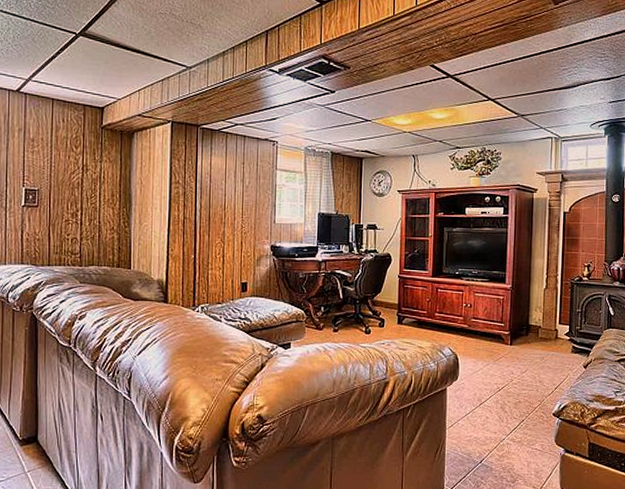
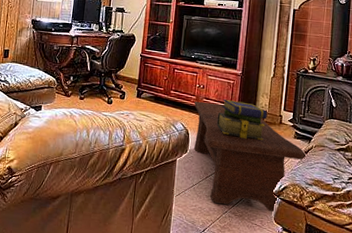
coffee table: none [462,322,586,433] -> present [193,101,307,212]
stack of books: none [487,318,542,359] -> present [216,100,268,141]

